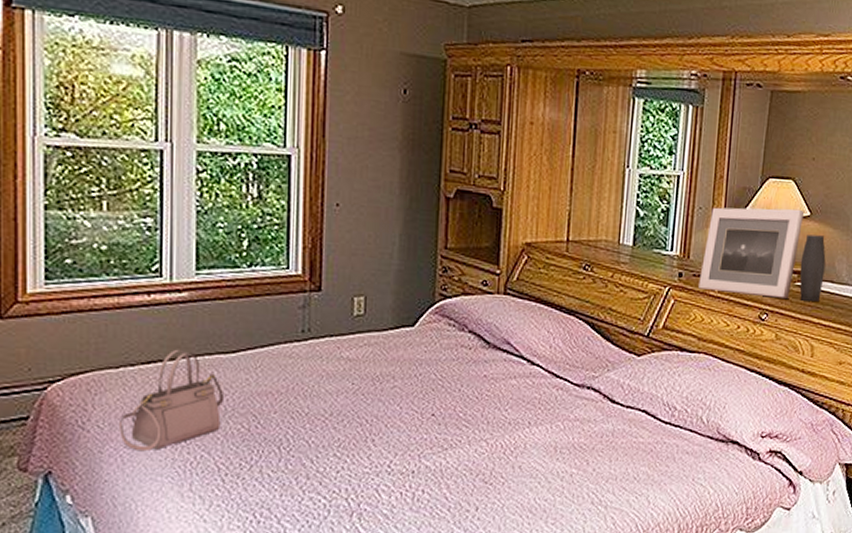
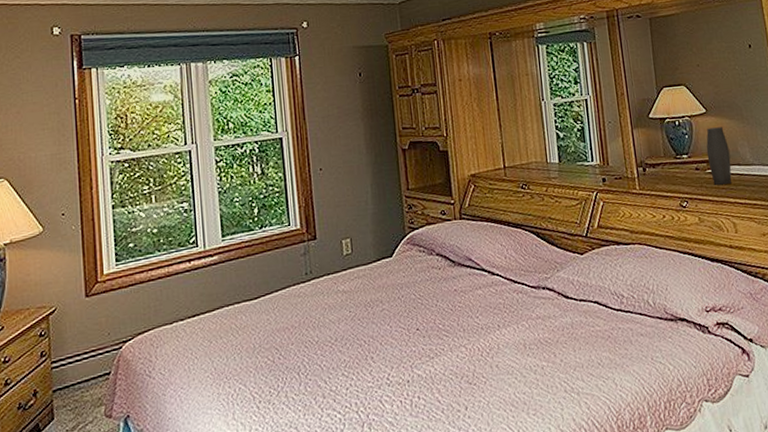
handbag: present [119,349,225,452] -> none [176,302,253,390]
picture frame: present [699,207,805,300] -> none [620,108,704,190]

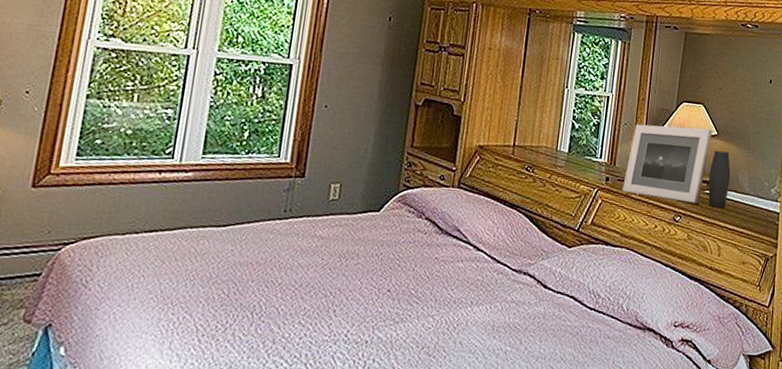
picture frame: none [620,108,704,190] -> present [622,124,713,205]

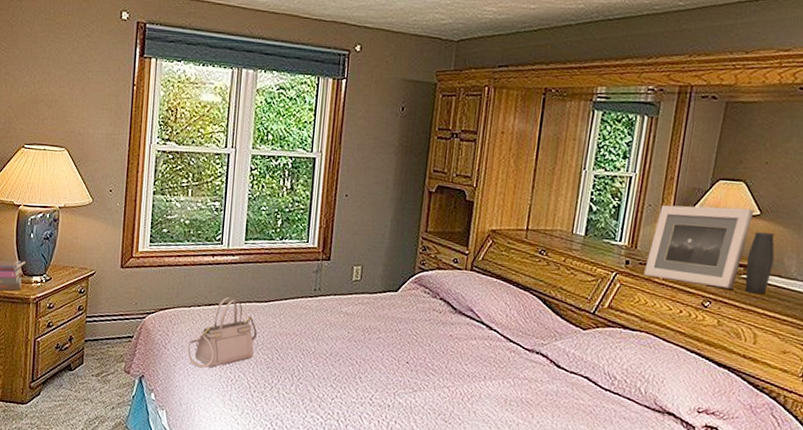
handbag: none [116,220,211,311] -> present [187,296,258,368]

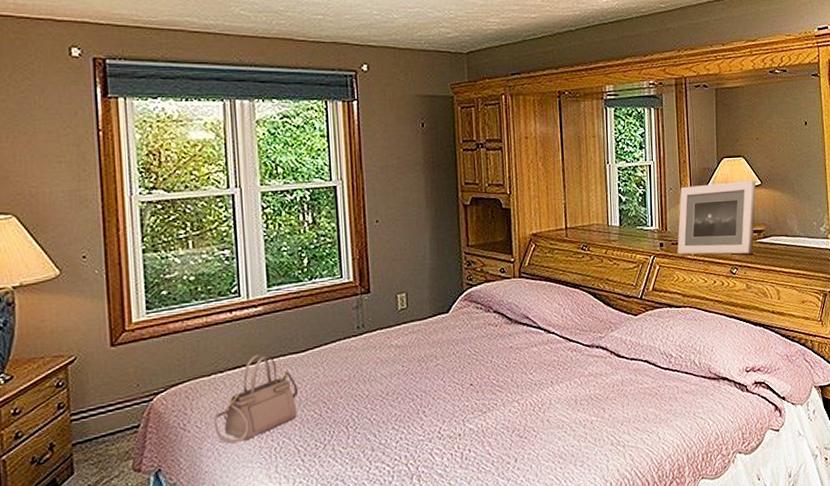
vase: present [744,232,775,294] -> none [758,199,780,255]

